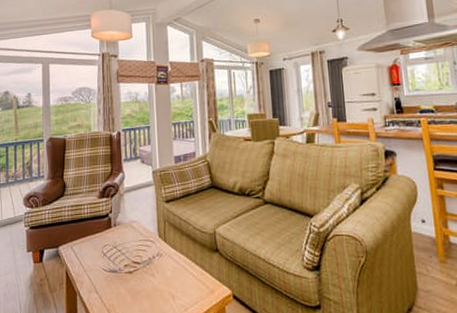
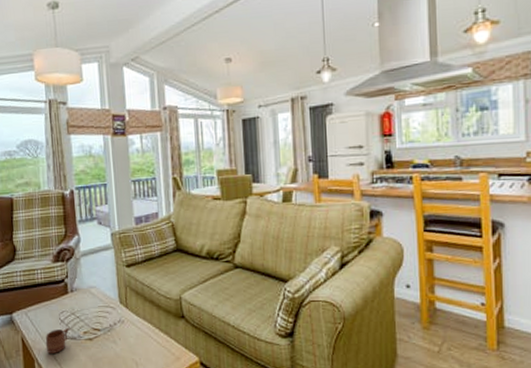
mug: none [88,261,113,286] -> present [45,328,71,353]

